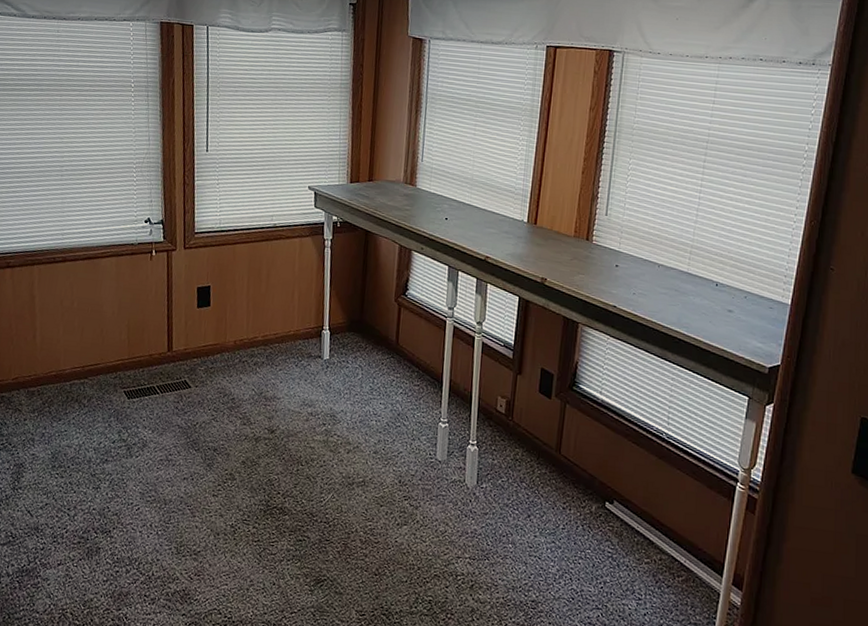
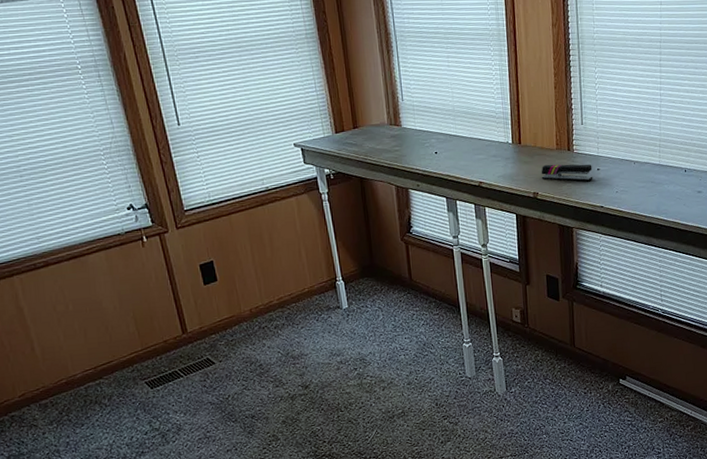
stapler: none [553,250,611,277] -> present [541,164,593,182]

